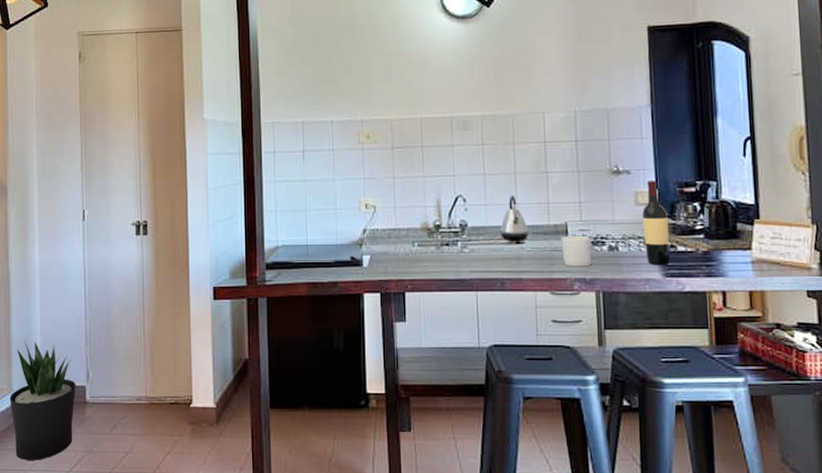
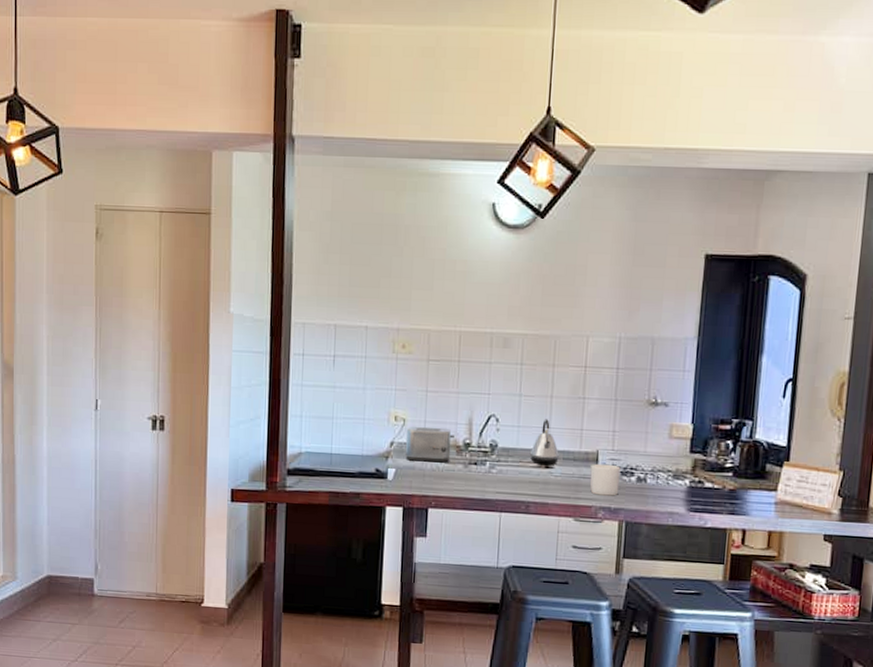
planter: present [10,339,76,460] -> none [13,528,84,648]
toaster: none [377,211,424,246] -> present [405,426,454,463]
wine bottle: present [642,181,670,265] -> none [673,415,700,500]

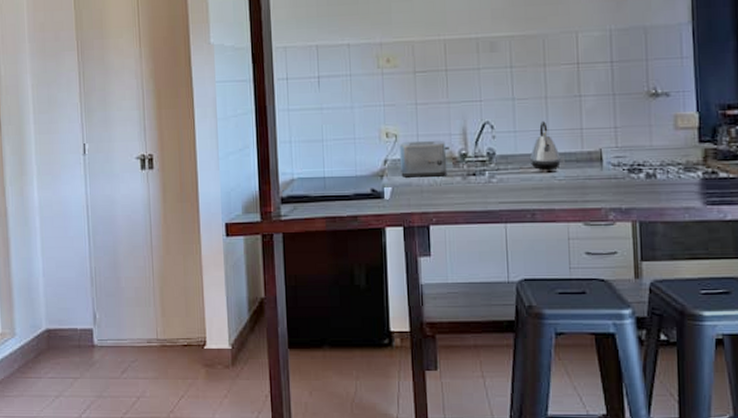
mug: present [590,463,621,496] -> none [595,162,628,196]

